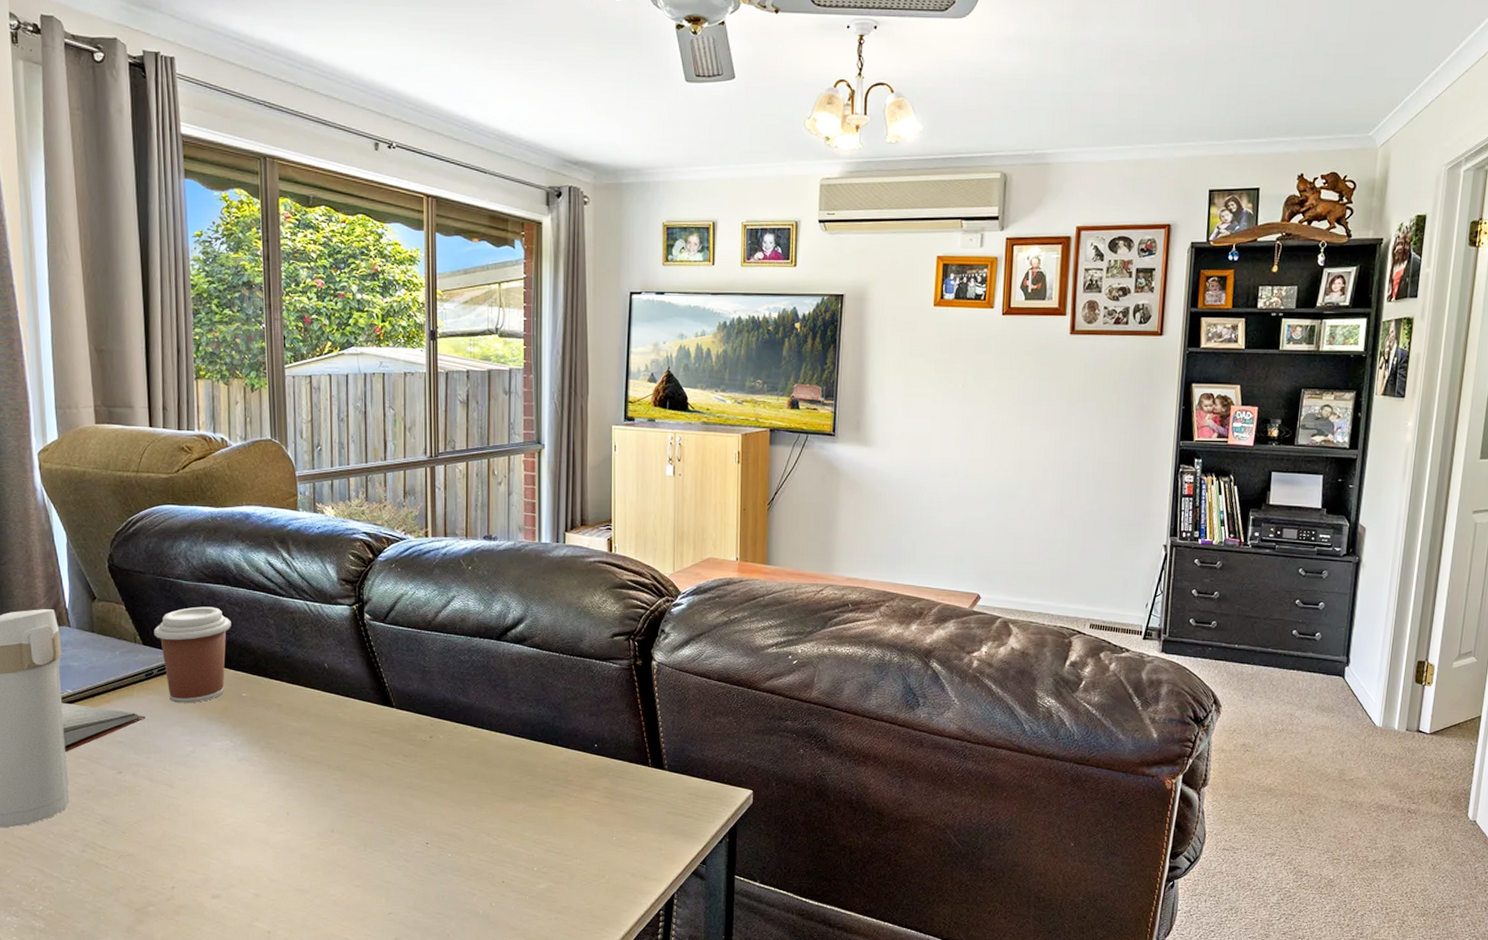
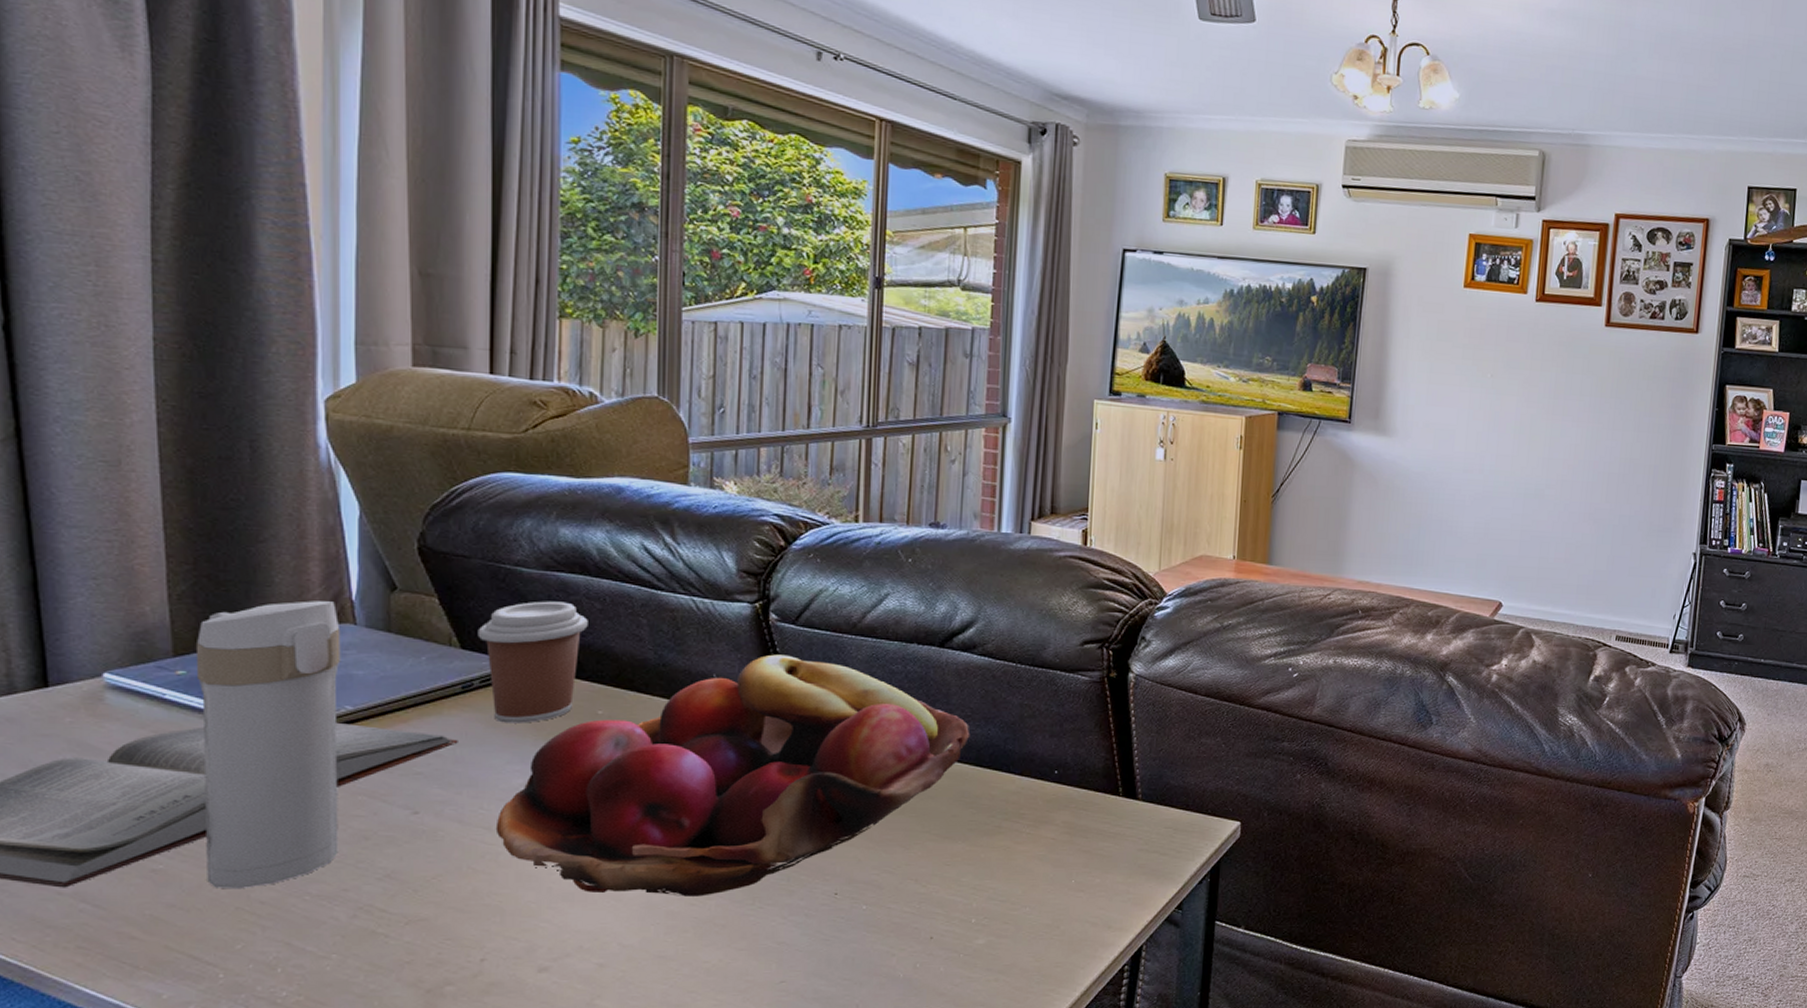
fruit basket: none [175,647,525,843] -> present [495,654,970,897]

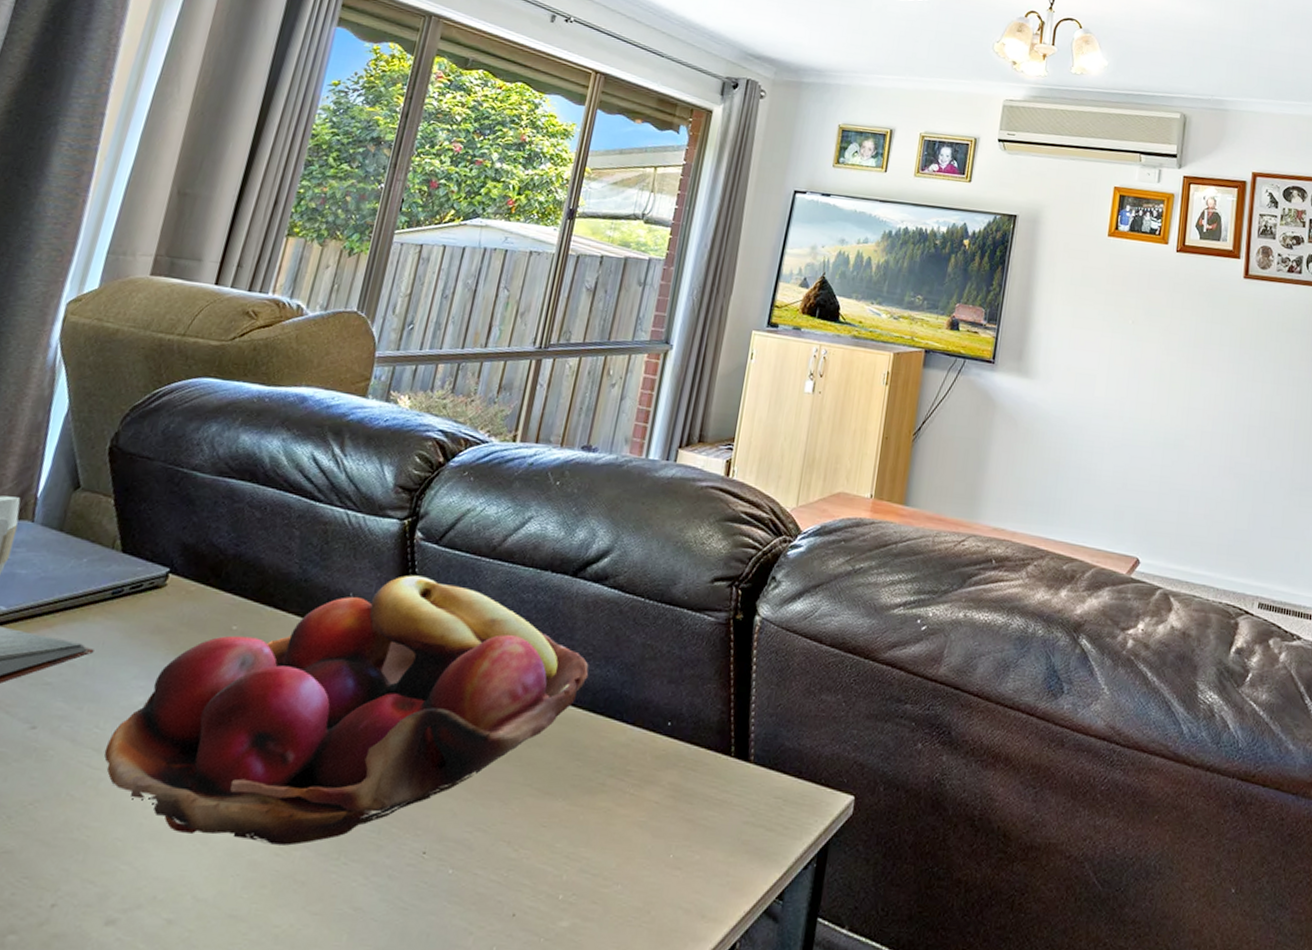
coffee cup: present [478,601,588,723] -> none [134,507,246,635]

